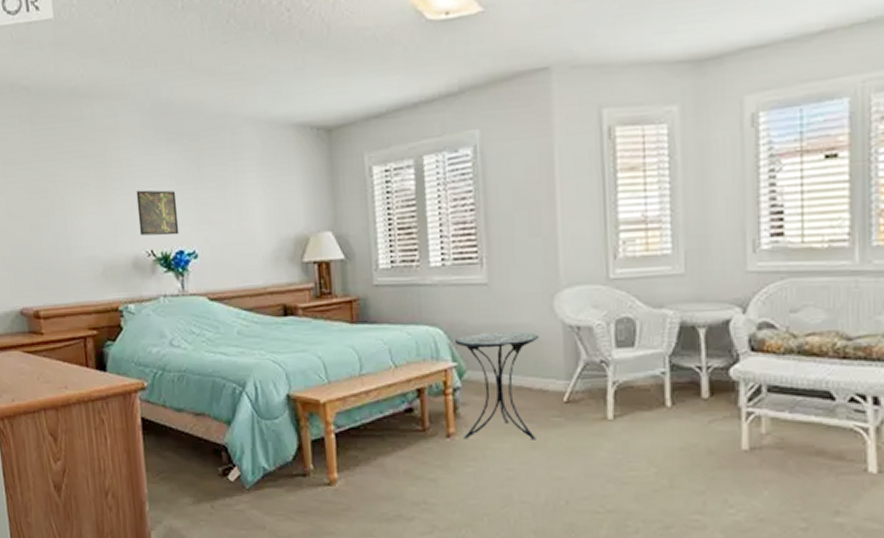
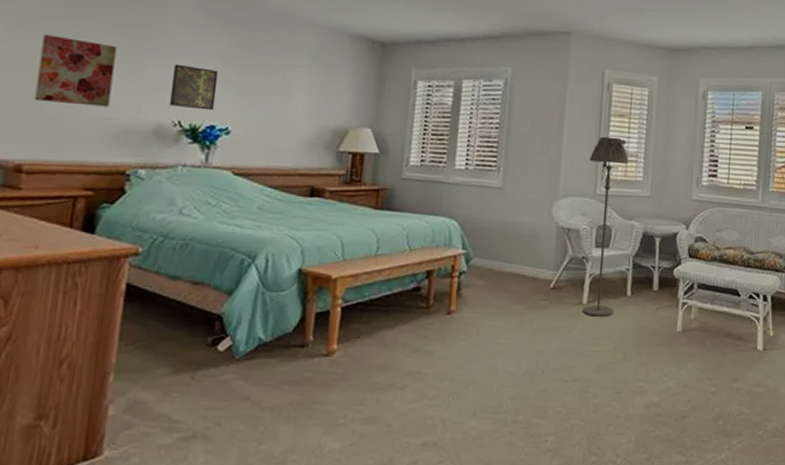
wall art: none [27,180,92,248] -> present [34,34,117,107]
side table: present [454,332,538,440] -> none [462,227,537,319]
floor lamp: none [595,199,651,435] -> present [582,136,629,317]

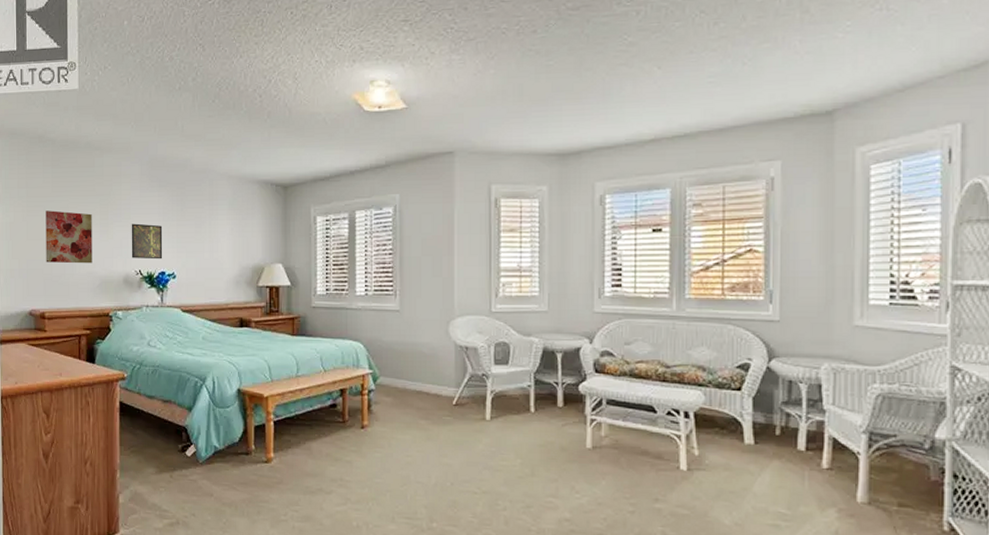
floor lamp: present [582,136,629,317] -> none [482,253,523,433]

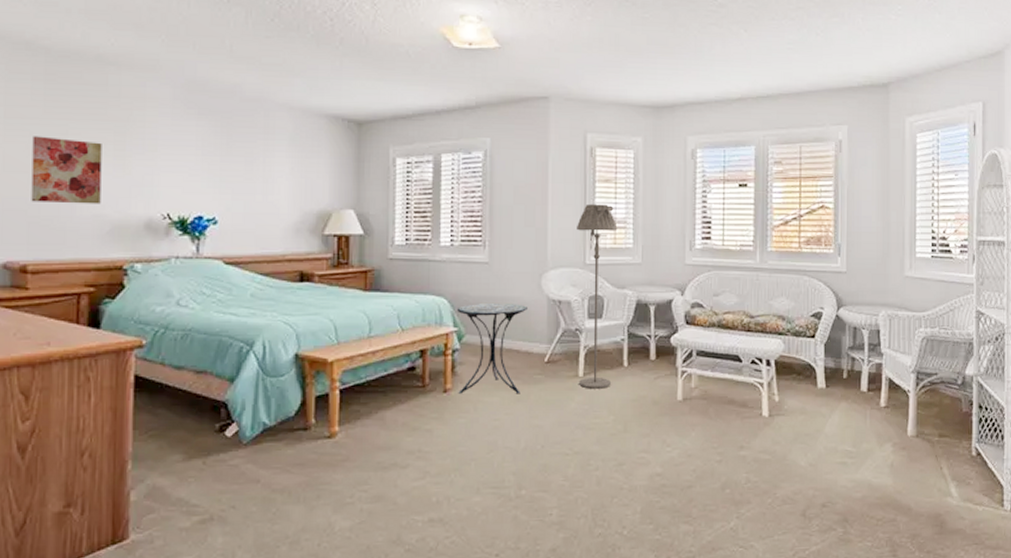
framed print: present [131,223,163,260] -> none [157,157,201,201]
side table: none [371,348,436,434] -> present [456,304,527,394]
floor lamp: none [482,253,523,433] -> present [577,203,618,389]

